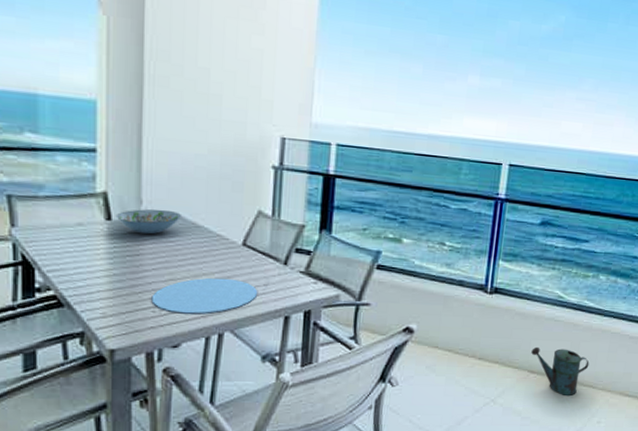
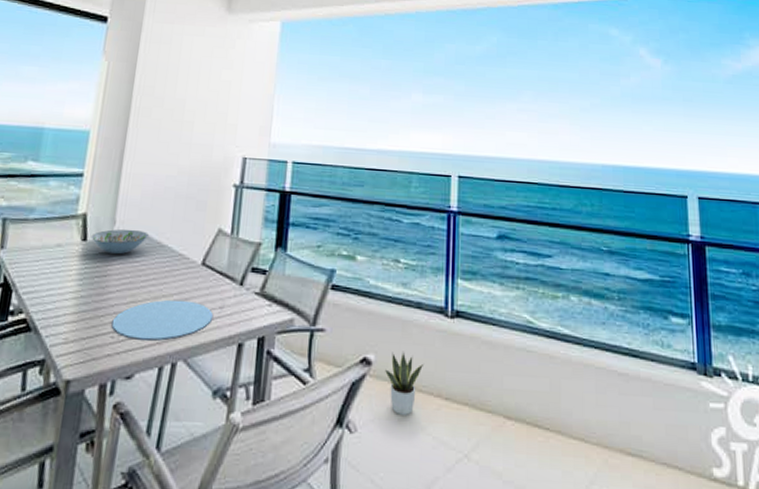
potted plant: none [426,321,461,373] -> present [385,351,423,416]
watering can: present [531,346,590,395] -> none [505,384,576,452]

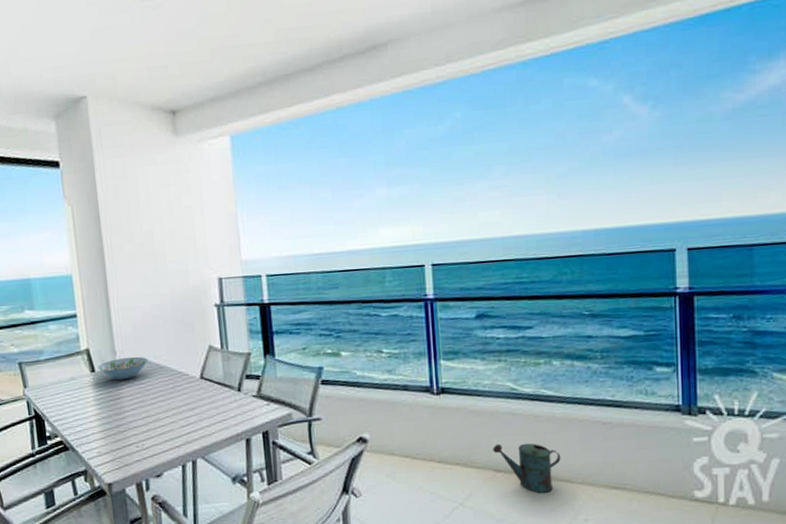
placemat: present [111,299,214,341] -> none [134,409,220,446]
potted plant: present [385,351,423,416] -> none [380,427,415,480]
watering can: none [505,384,576,452] -> present [493,443,561,493]

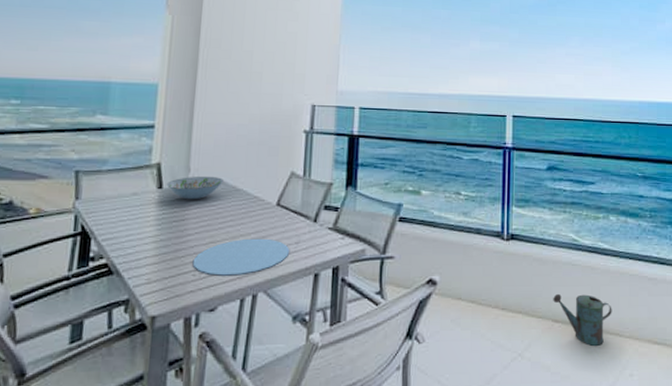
placemat: none [134,409,220,446] -> present [192,238,290,276]

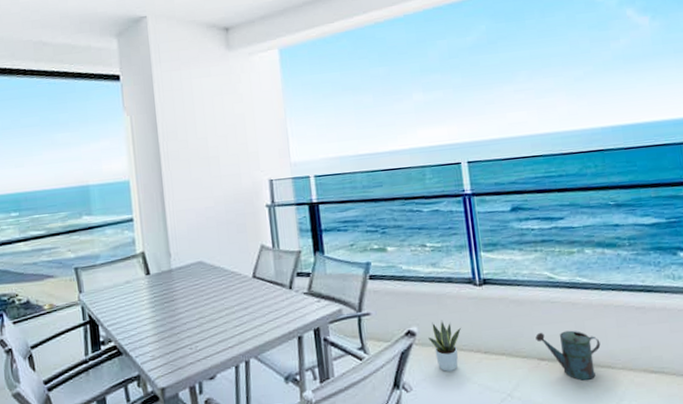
decorative bowl: present [166,177,223,200] -> none [152,258,202,282]
placemat: present [192,238,290,276] -> none [187,309,272,347]
potted plant: none [449,271,482,326] -> present [428,320,461,372]

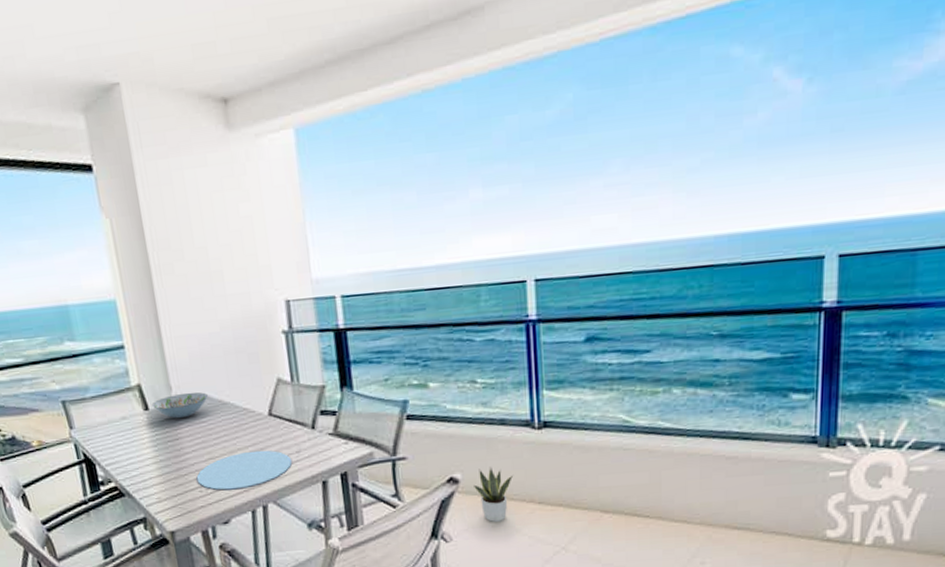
decorative bowl: none [152,258,202,282] -> present [151,392,208,419]
placemat: none [187,309,272,347] -> present [196,450,292,490]
watering can: present [535,330,601,381] -> none [601,481,677,535]

